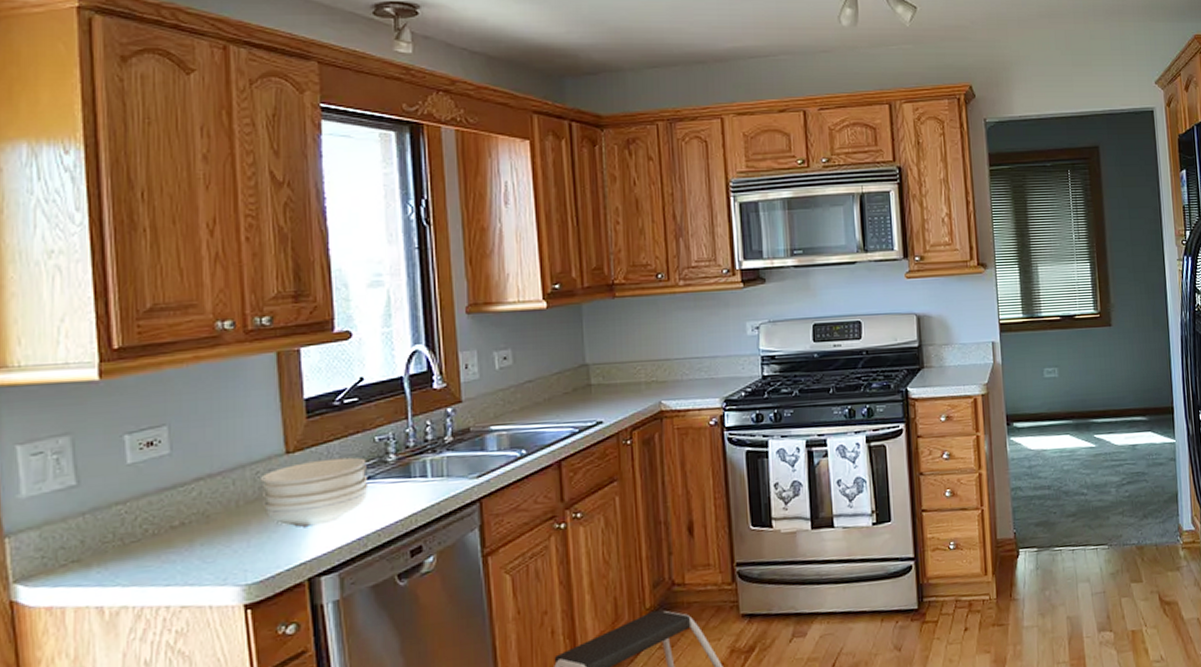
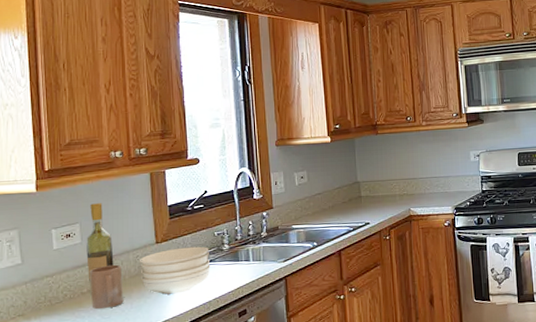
bottle: none [176,396,221,527] -> present [85,203,114,294]
mug: none [182,484,237,551] -> present [89,264,124,310]

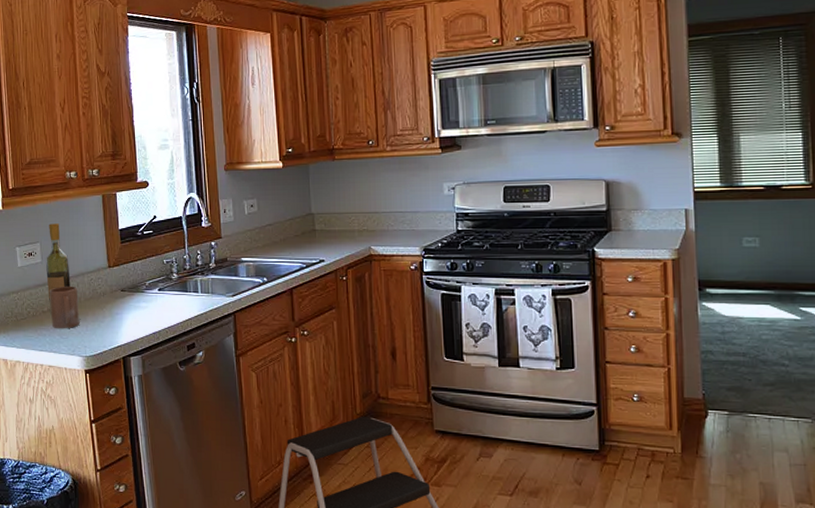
bowl: present [139,246,211,295] -> none [93,273,160,320]

